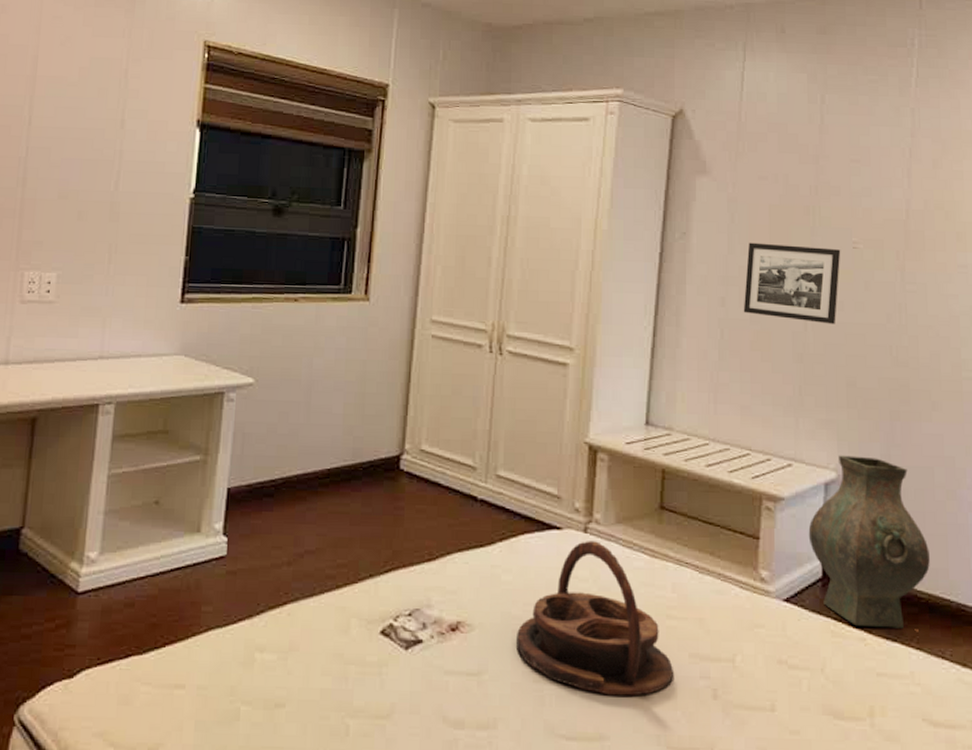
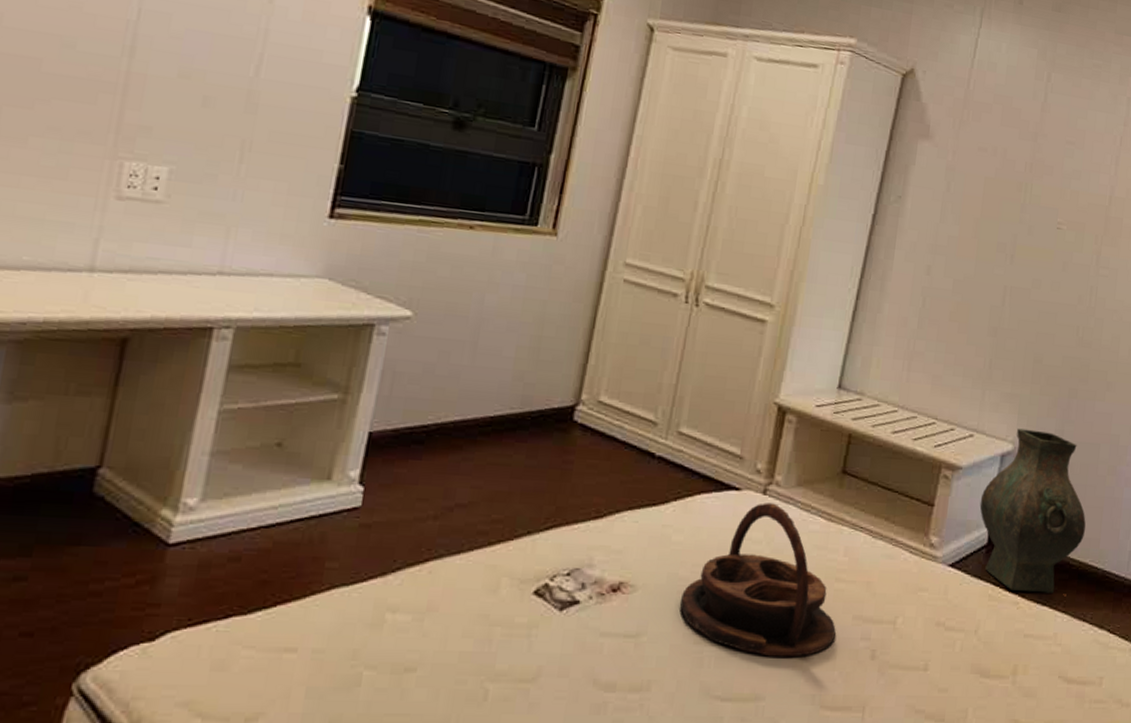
picture frame: present [743,242,841,325] -> none [947,213,1046,302]

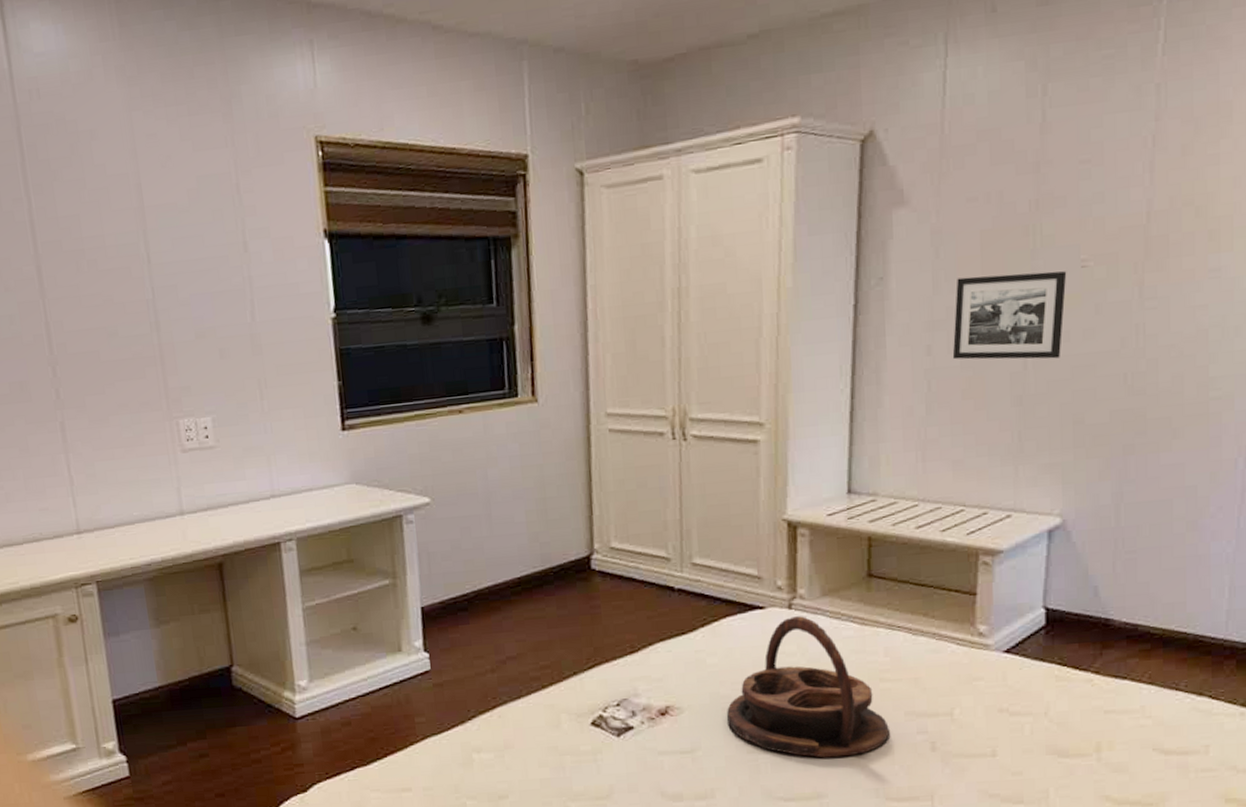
picture frame: none [947,213,1046,302] -> present [952,271,1067,360]
vase: present [979,428,1086,593] -> none [1030,497,1165,668]

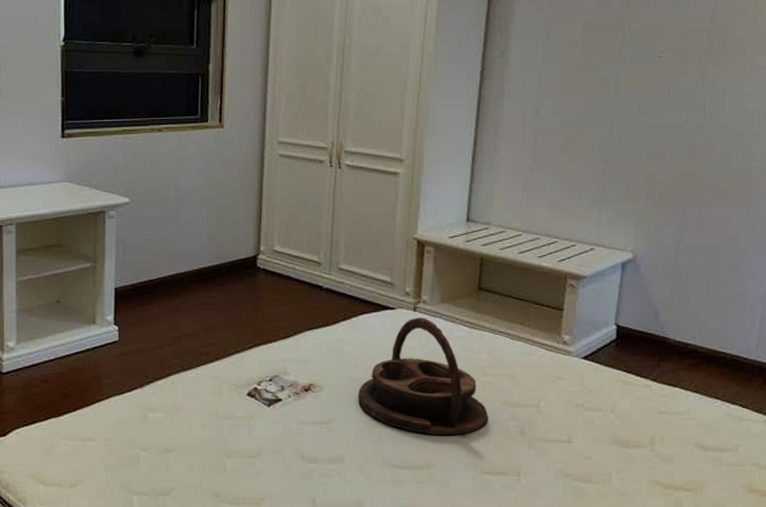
picture frame: present [952,271,1067,360] -> none [555,57,648,127]

